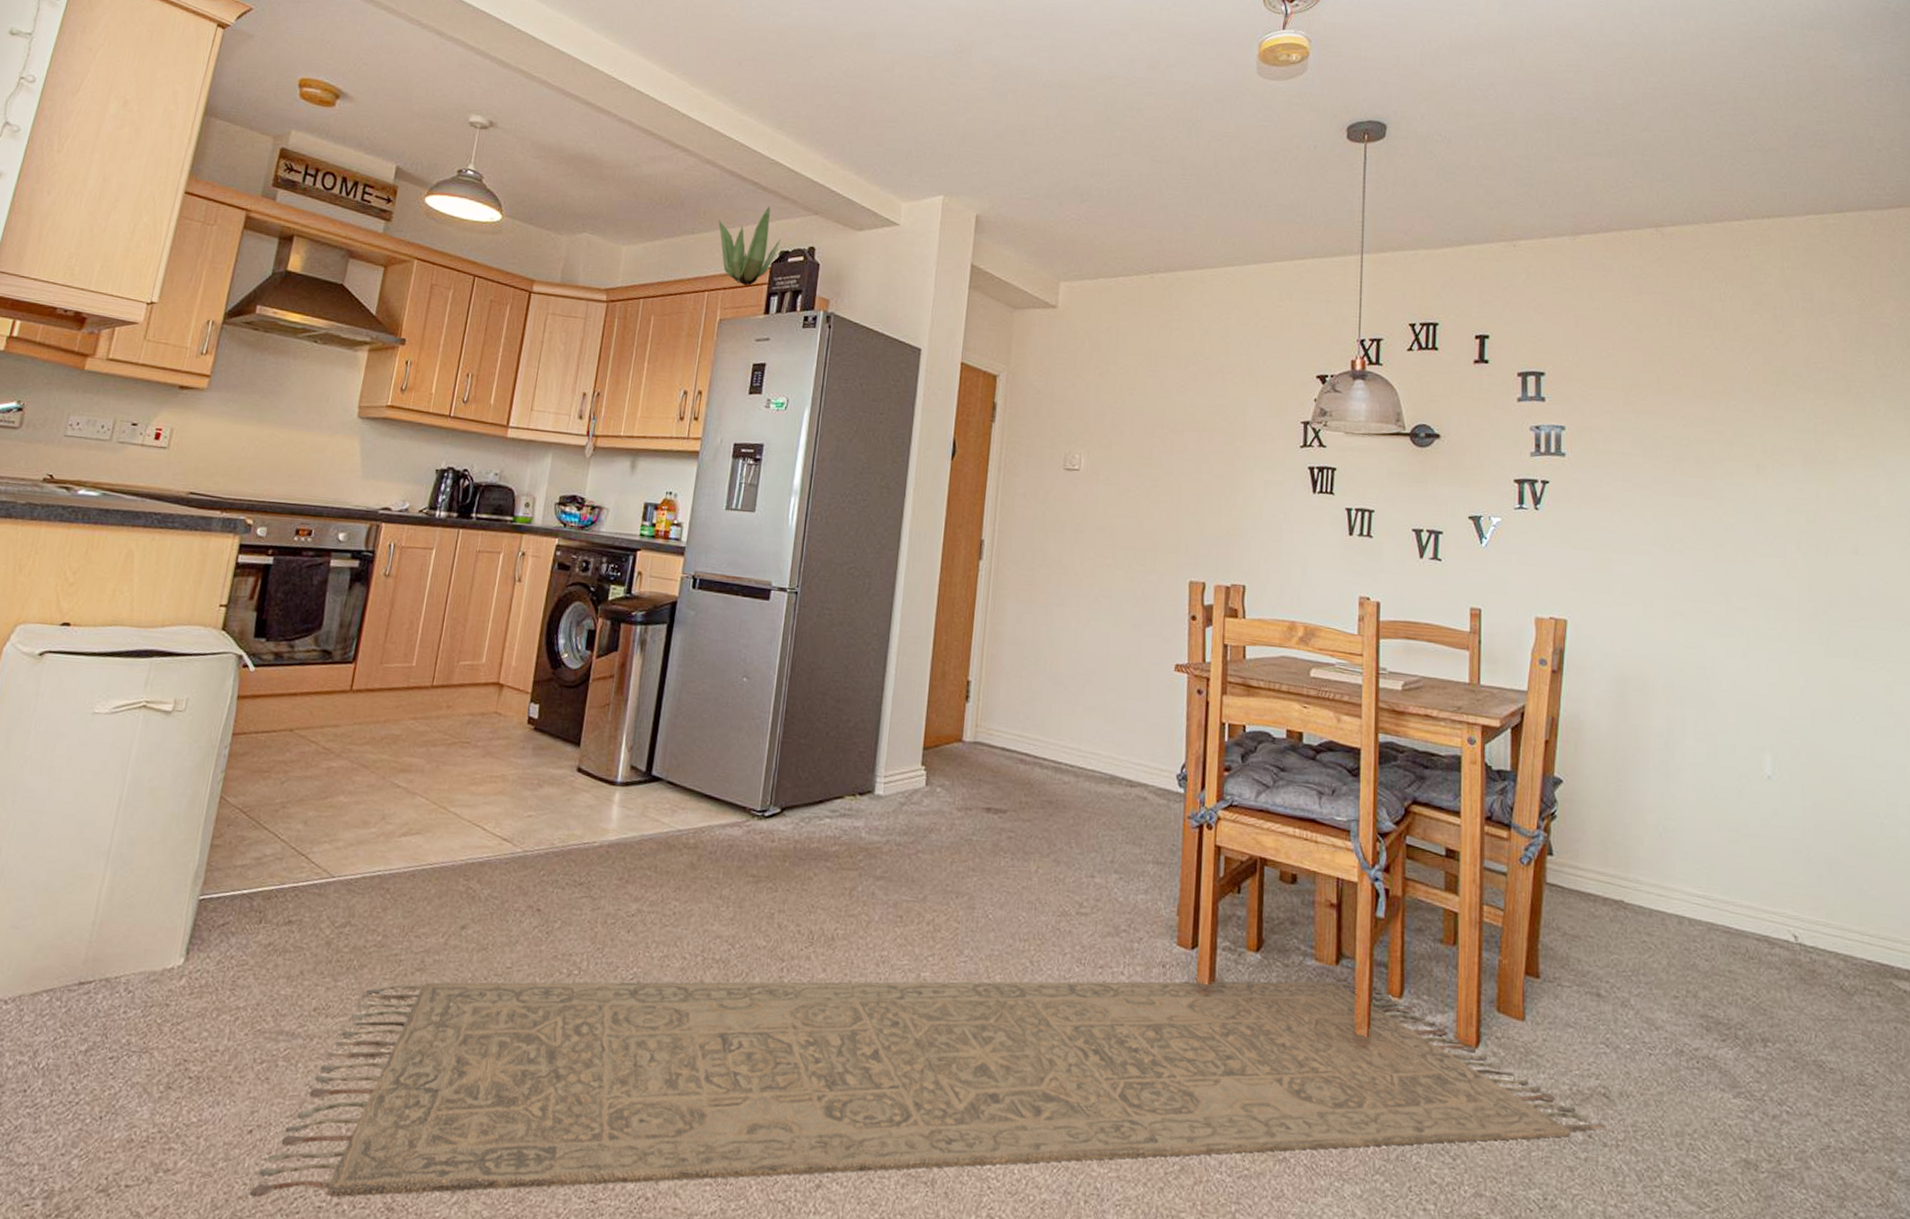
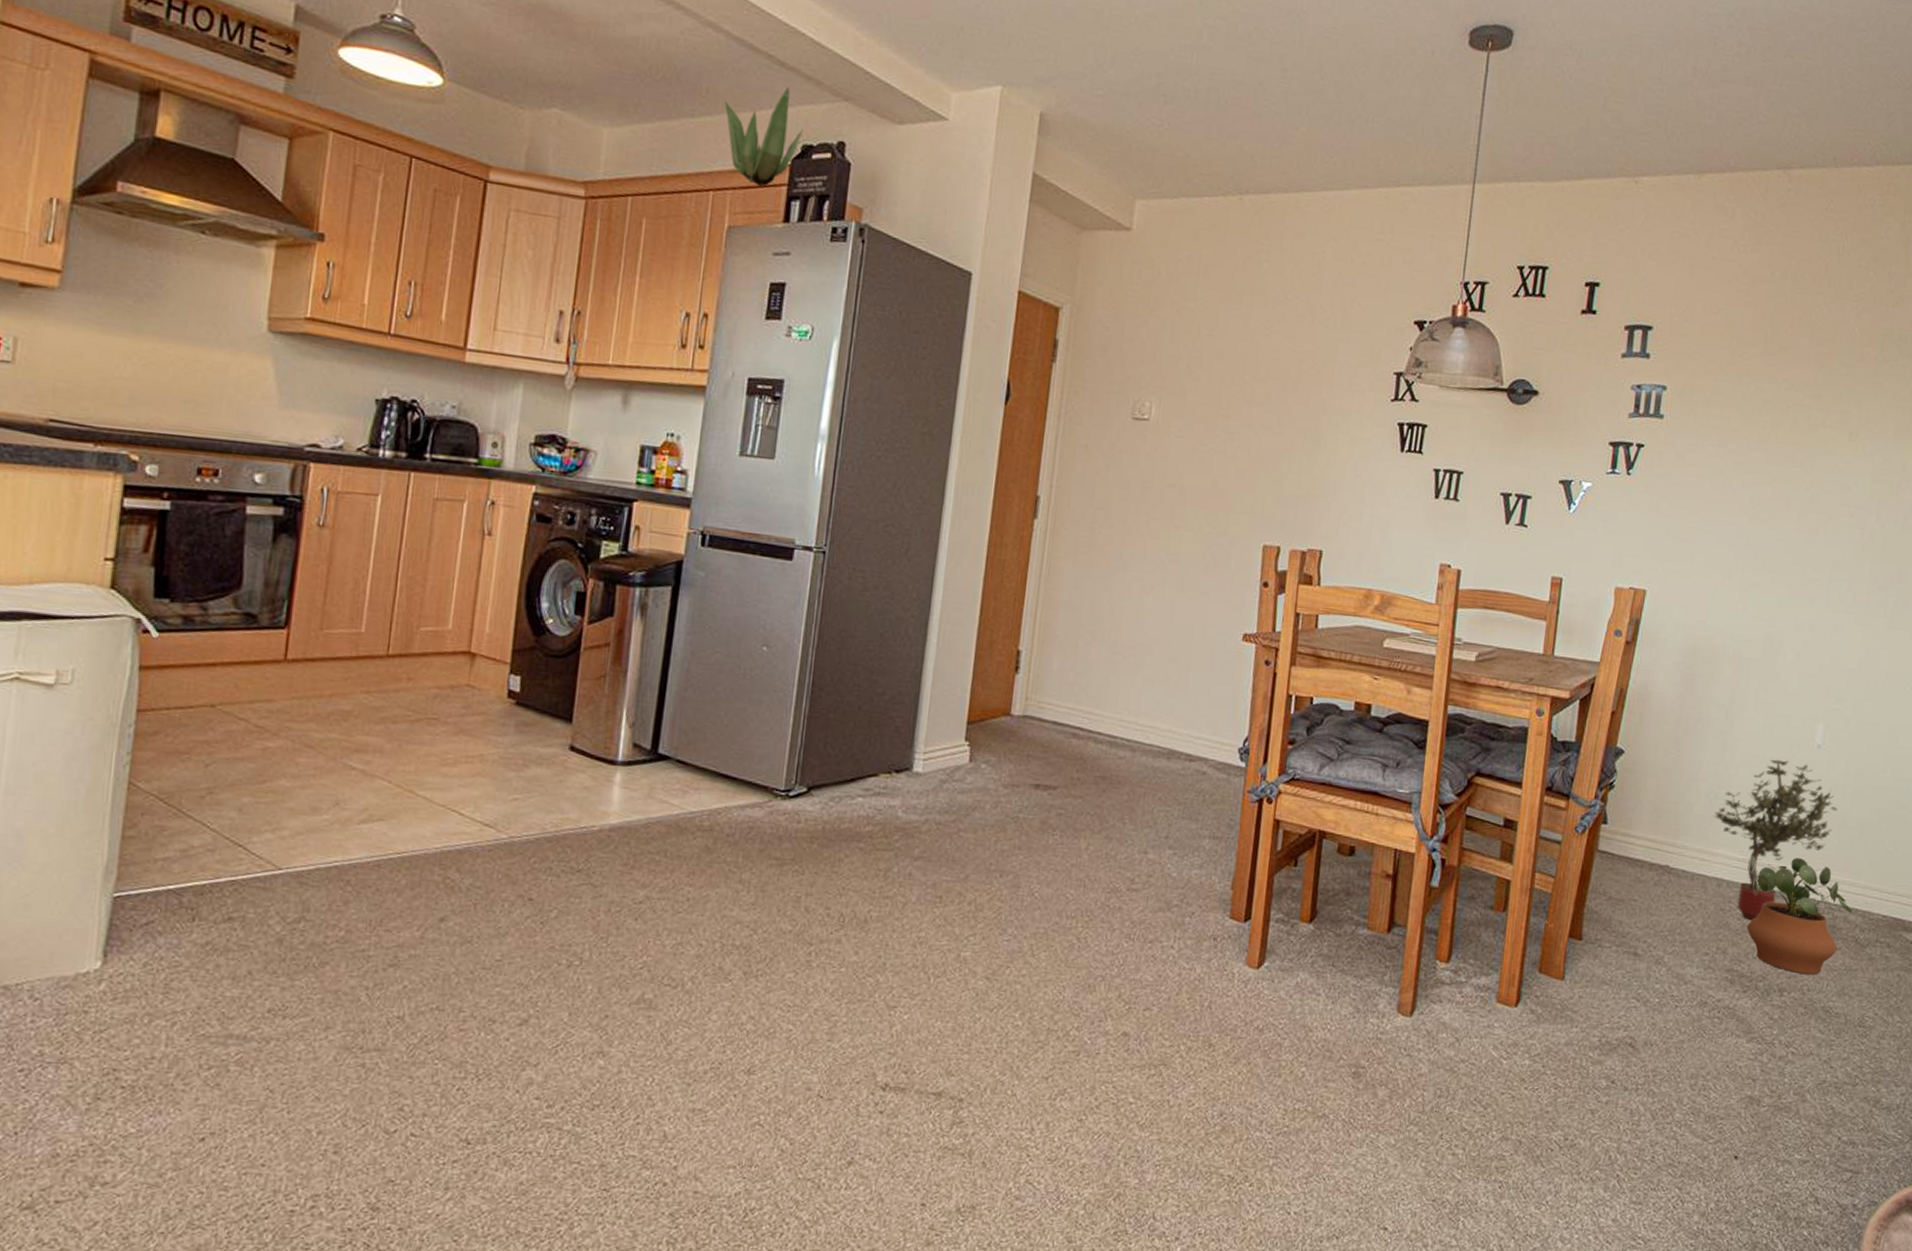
rug: present [250,981,1607,1198] -> none [208,949,1629,1206]
potted tree: none [1665,790,1799,961] -> present [1713,759,1837,920]
potted plant: none [1712,894,1834,1024] -> present [1747,857,1854,975]

